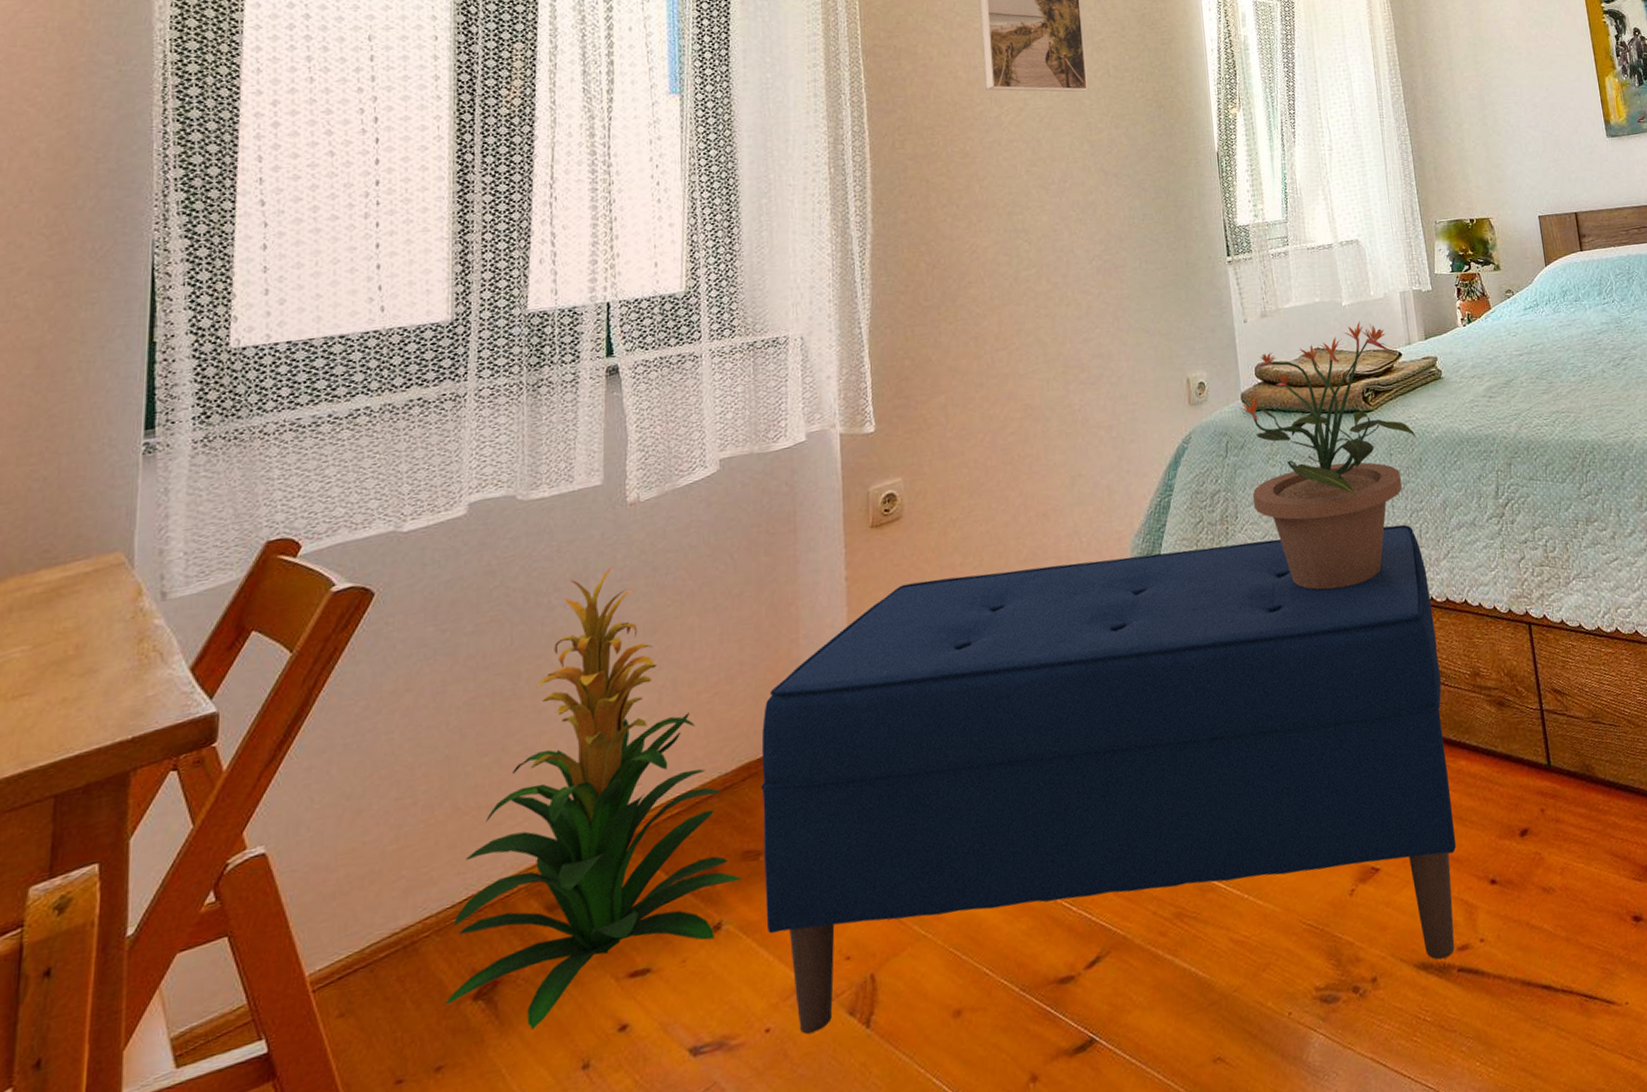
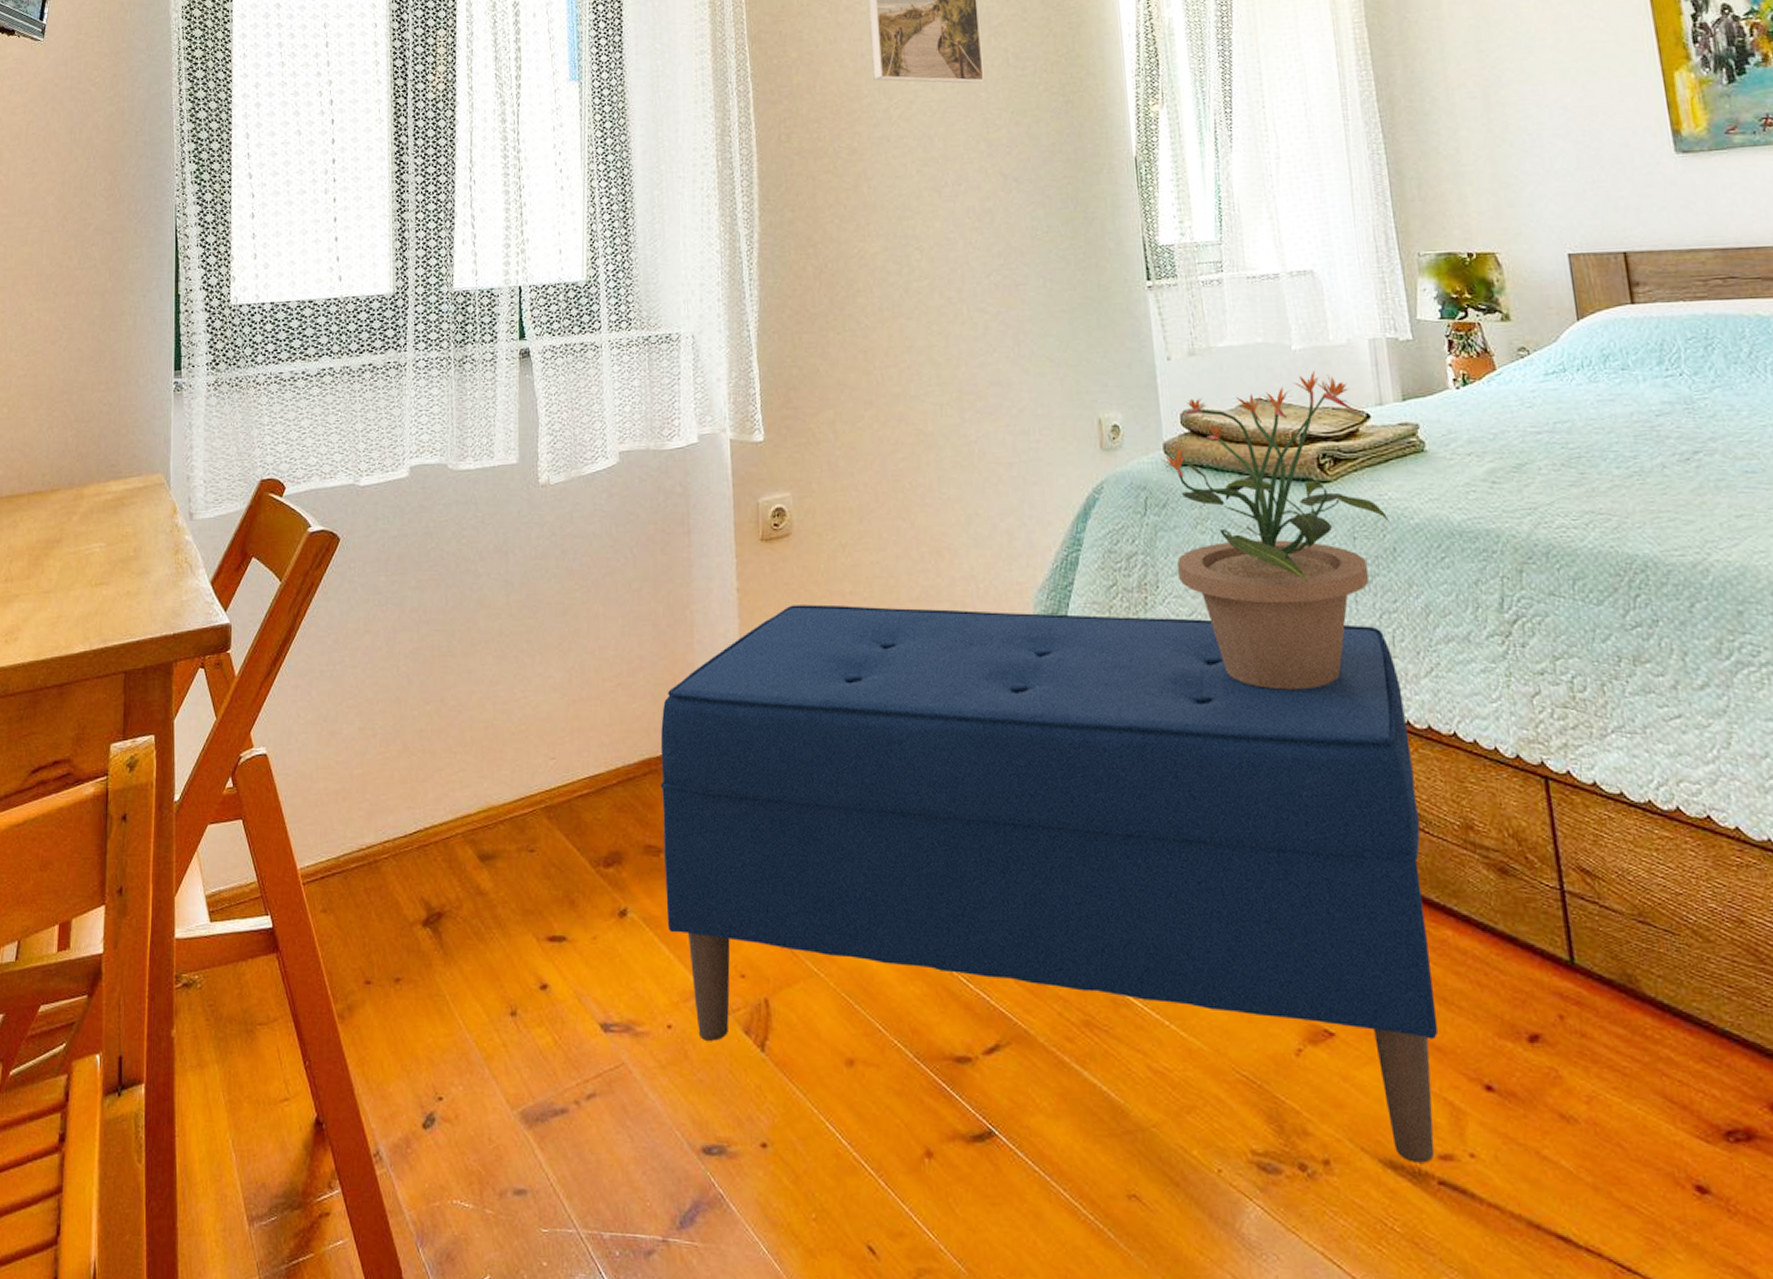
indoor plant: present [444,566,741,1030] -> none [400,544,644,967]

